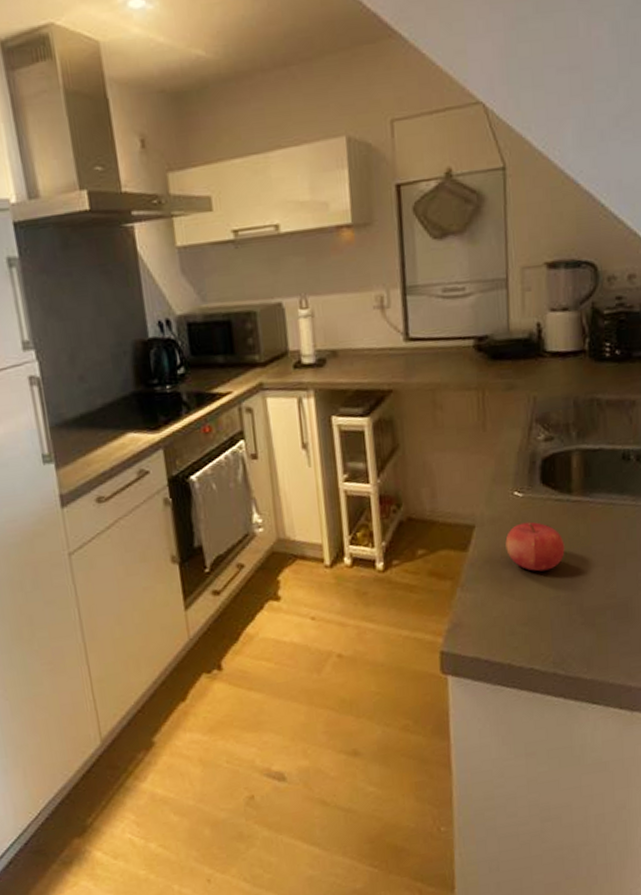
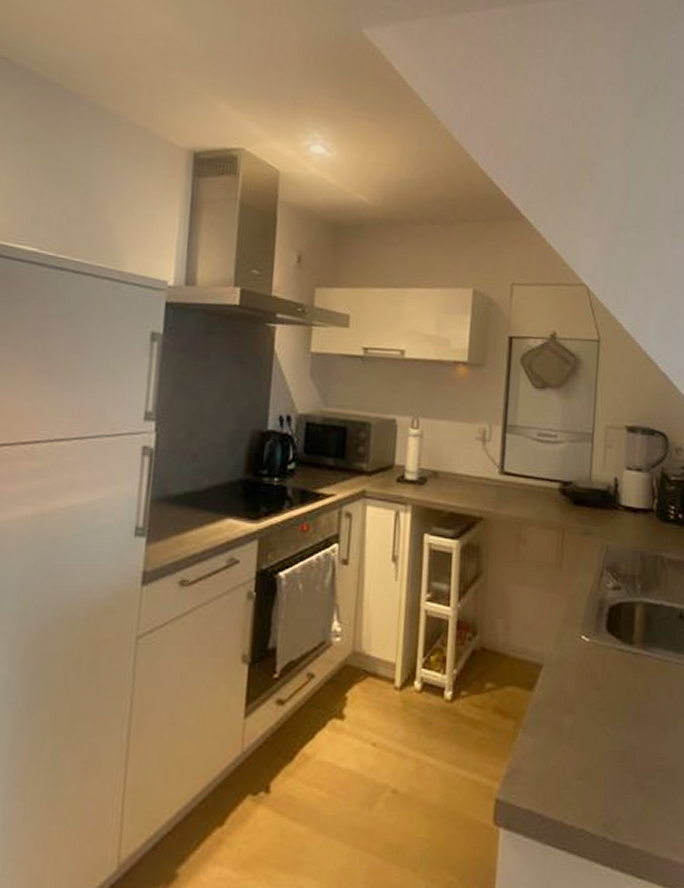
fruit: present [505,521,565,572] -> none [569,668,623,722]

